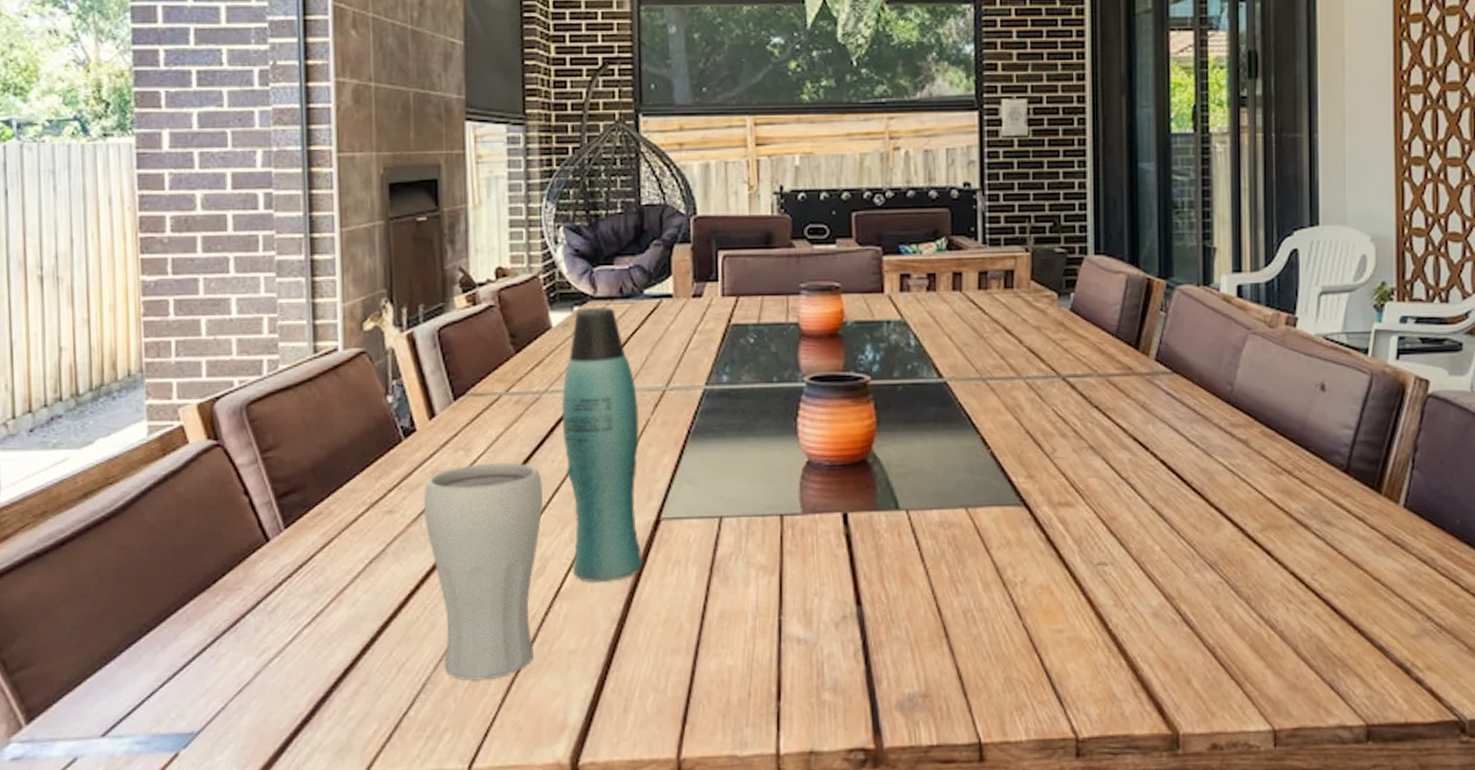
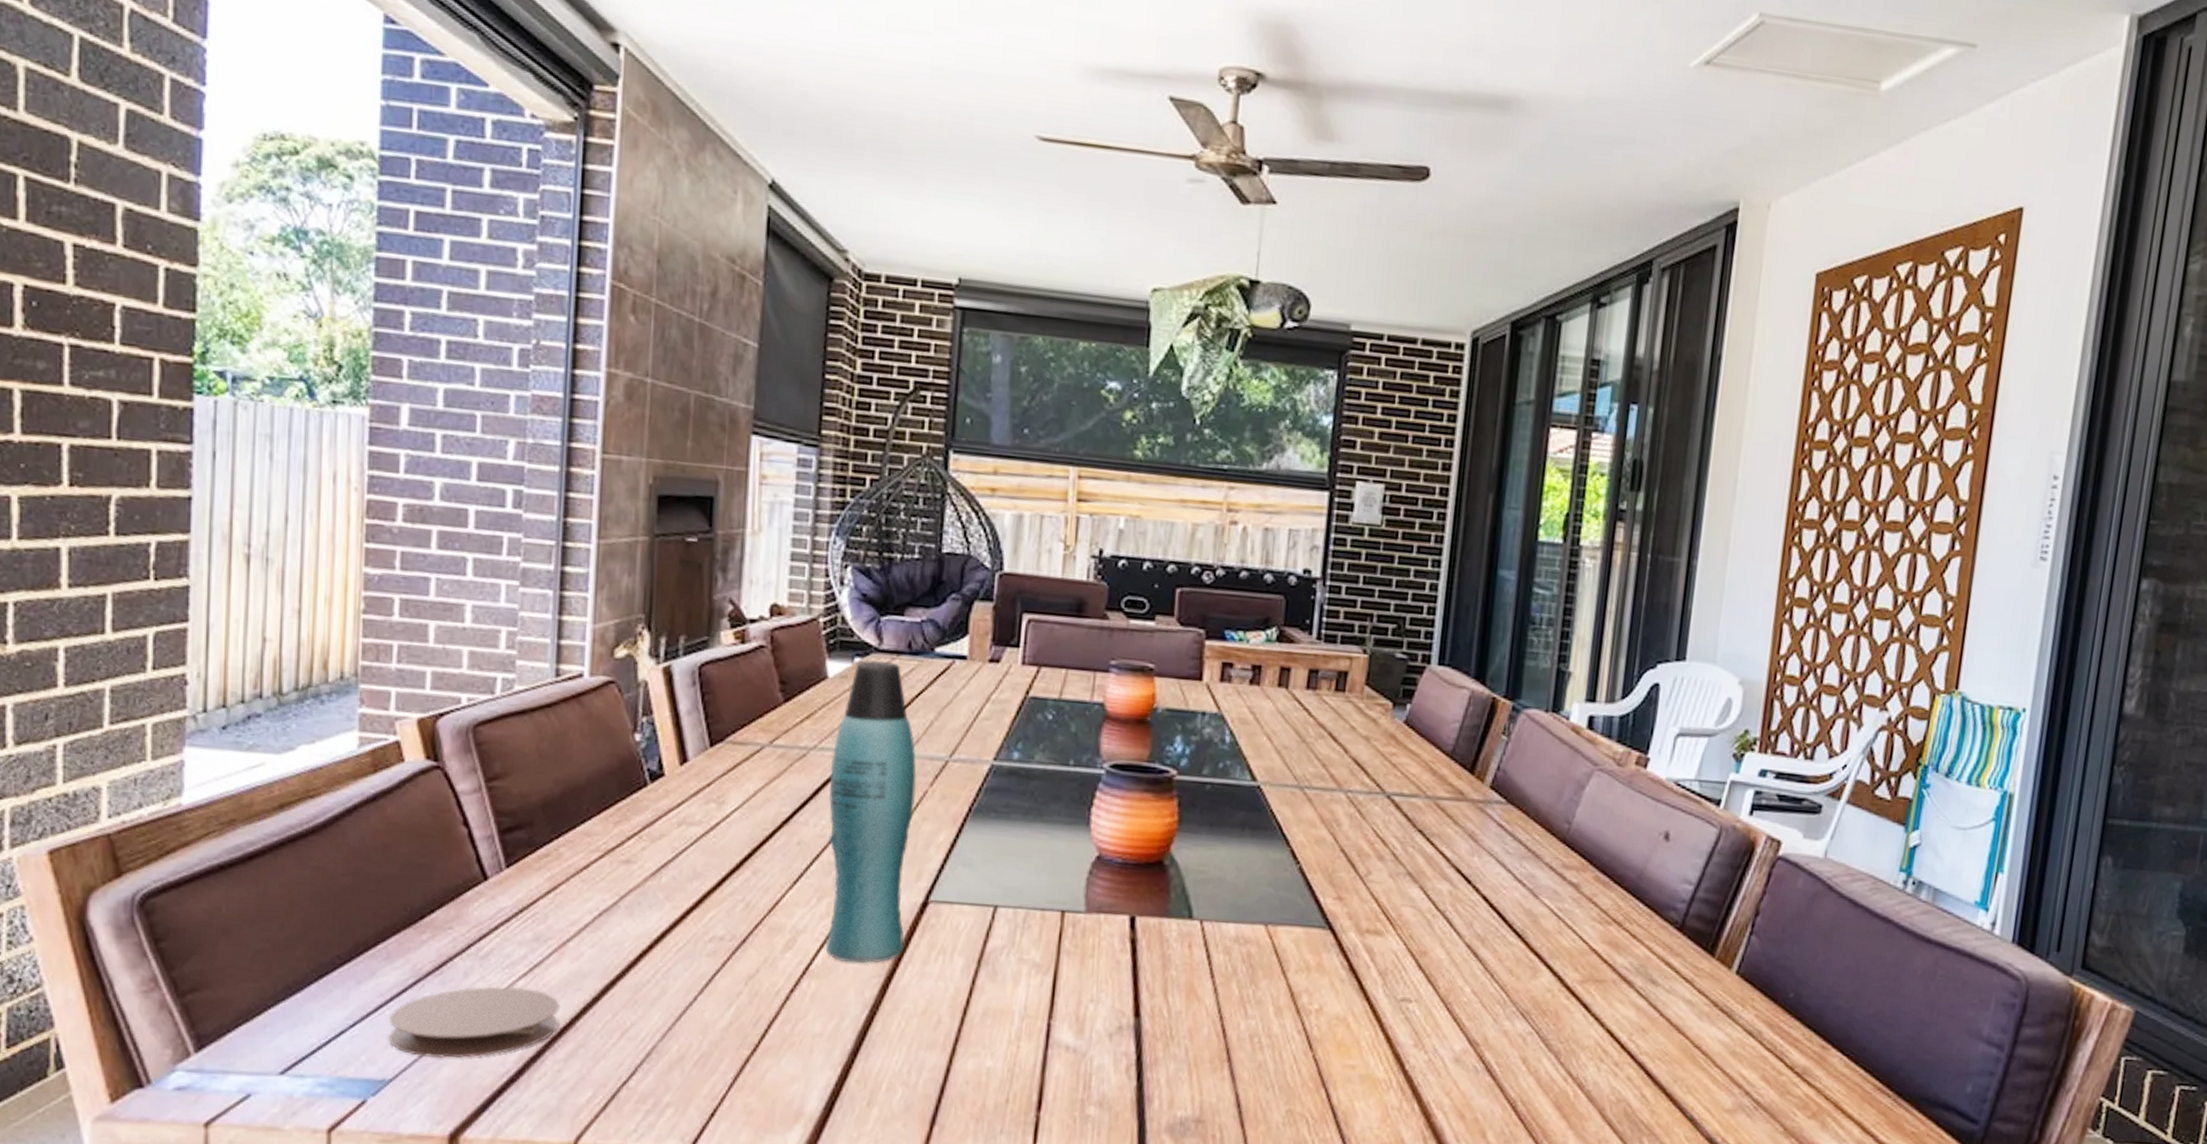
coaster: none [193,635,343,708] -> present [389,986,561,1059]
drinking glass: present [423,462,544,682] -> none [665,819,801,1056]

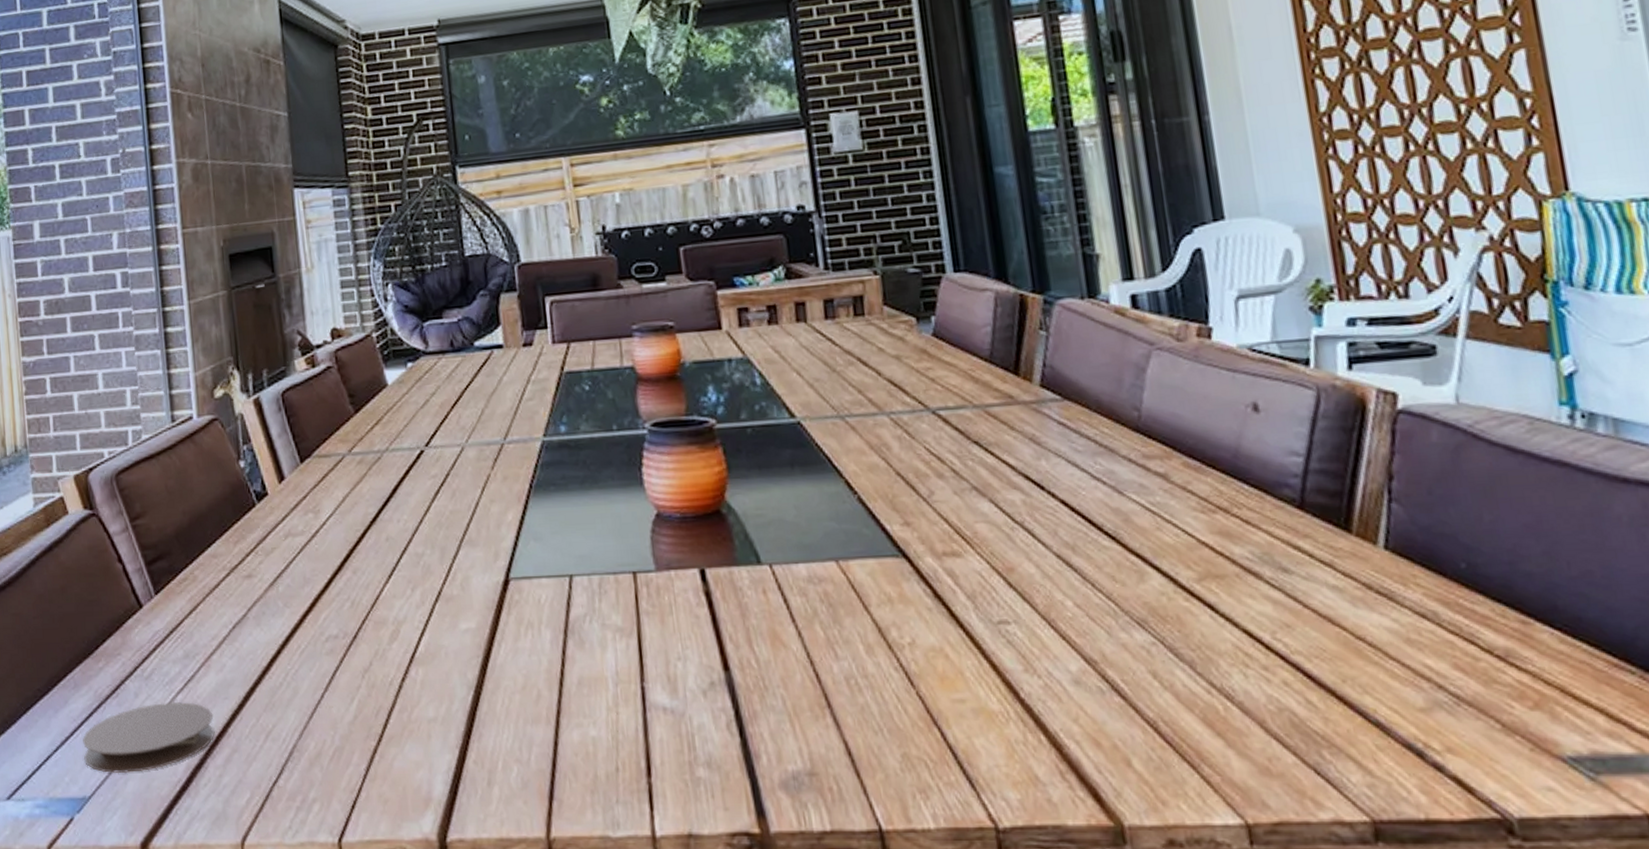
bottle: present [825,660,917,964] -> none [402,361,495,647]

